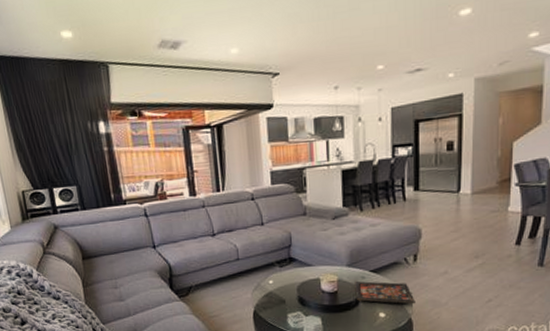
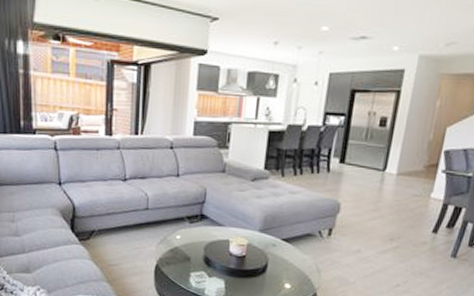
board game: present [355,281,416,305] -> none [264,247,324,279]

